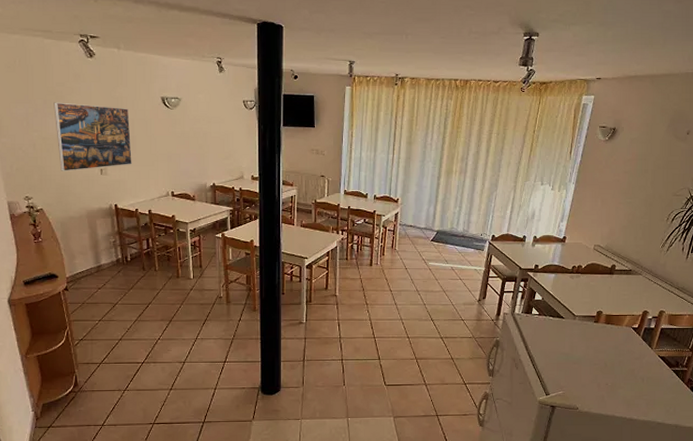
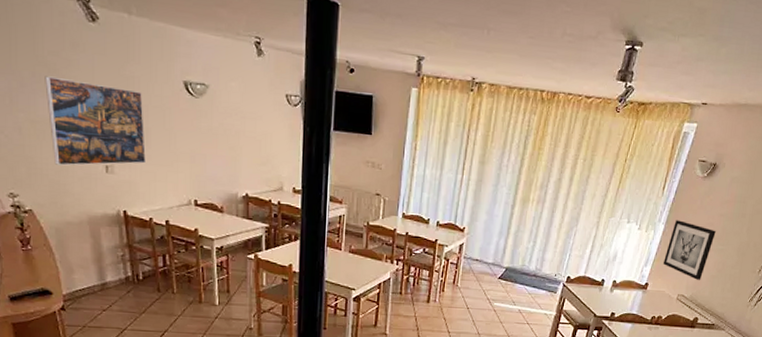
wall art: none [577,179,623,231] -> present [662,220,716,280]

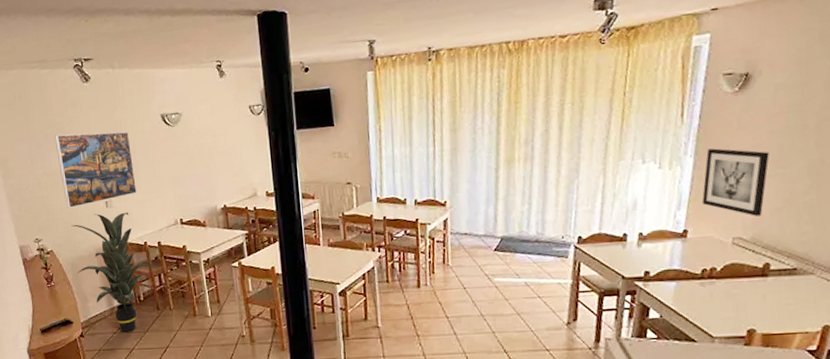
indoor plant: none [59,177,163,311] -> present [71,212,157,333]

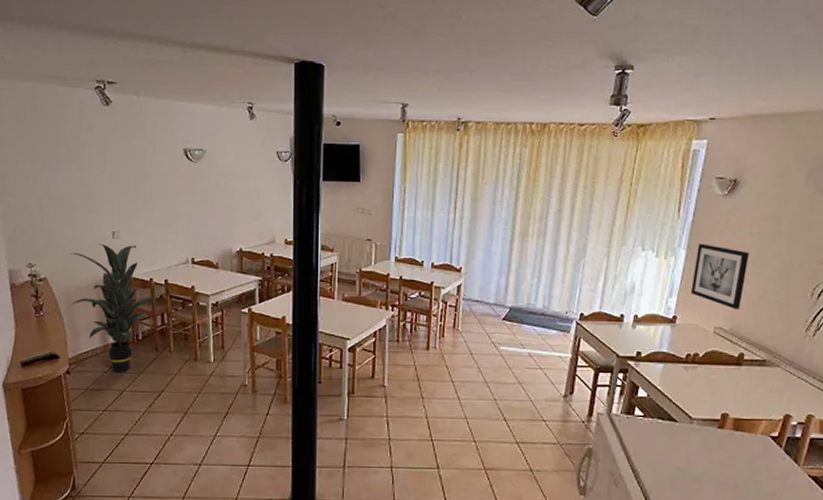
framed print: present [54,132,137,208] -> none [64,156,148,235]

